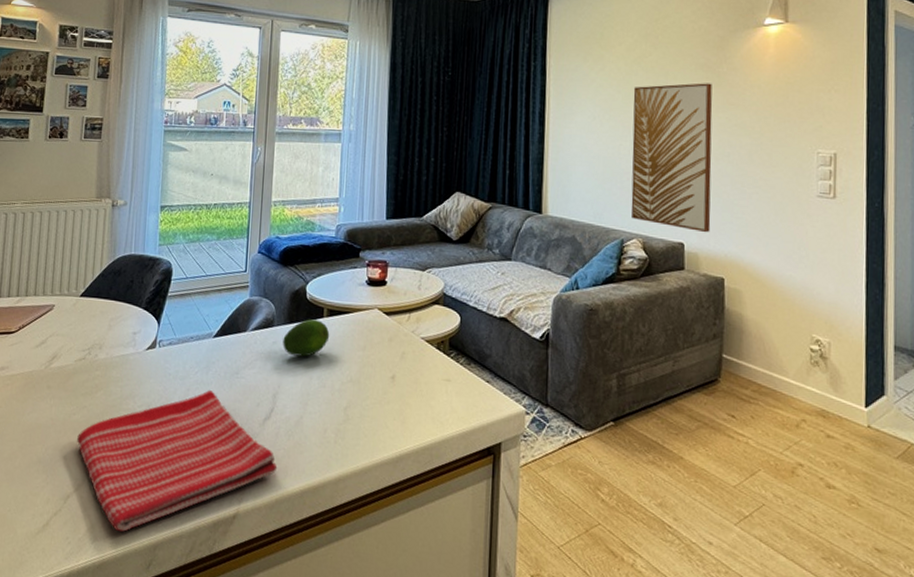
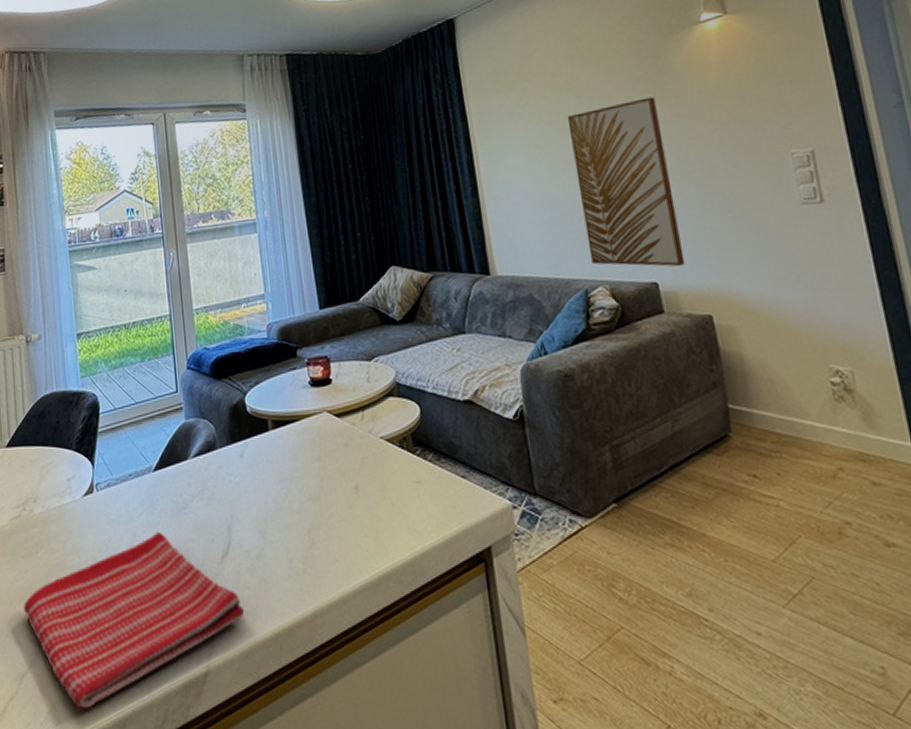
fruit: present [283,319,330,357] -> none [228,434,279,479]

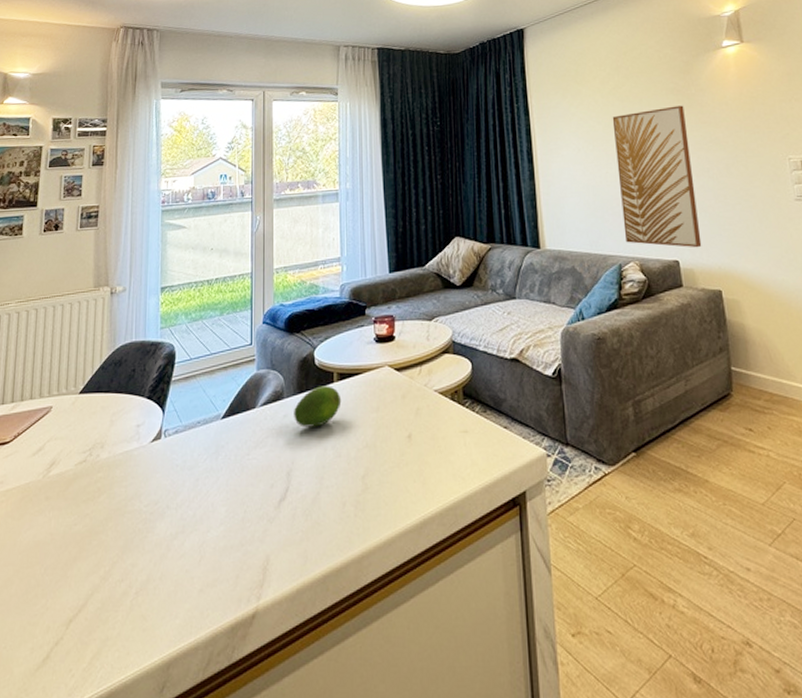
dish towel: present [24,531,245,709] -> none [79,476,297,653]
fruit: none [228,434,279,479] -> present [294,385,342,428]

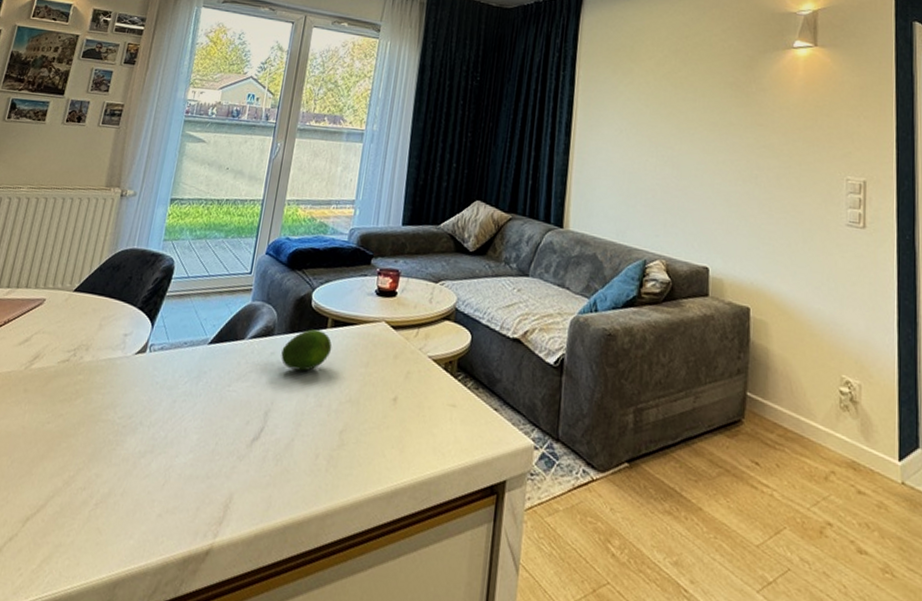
wall art: present [612,105,702,248] -> none [655,101,741,258]

